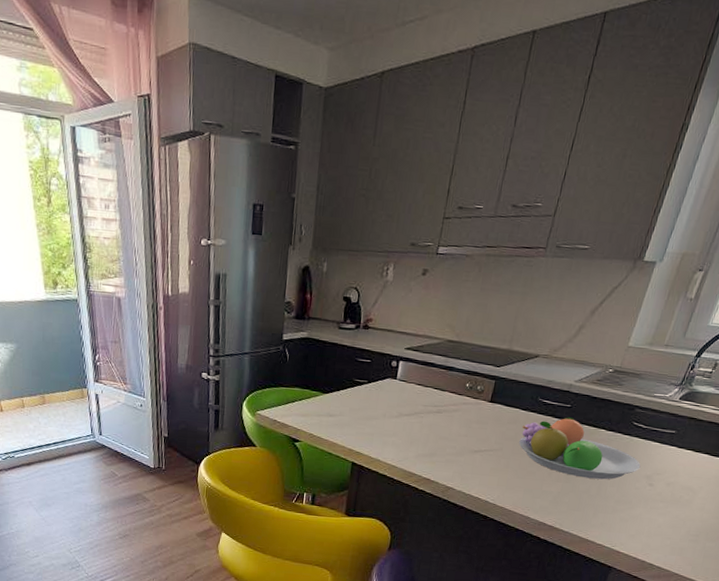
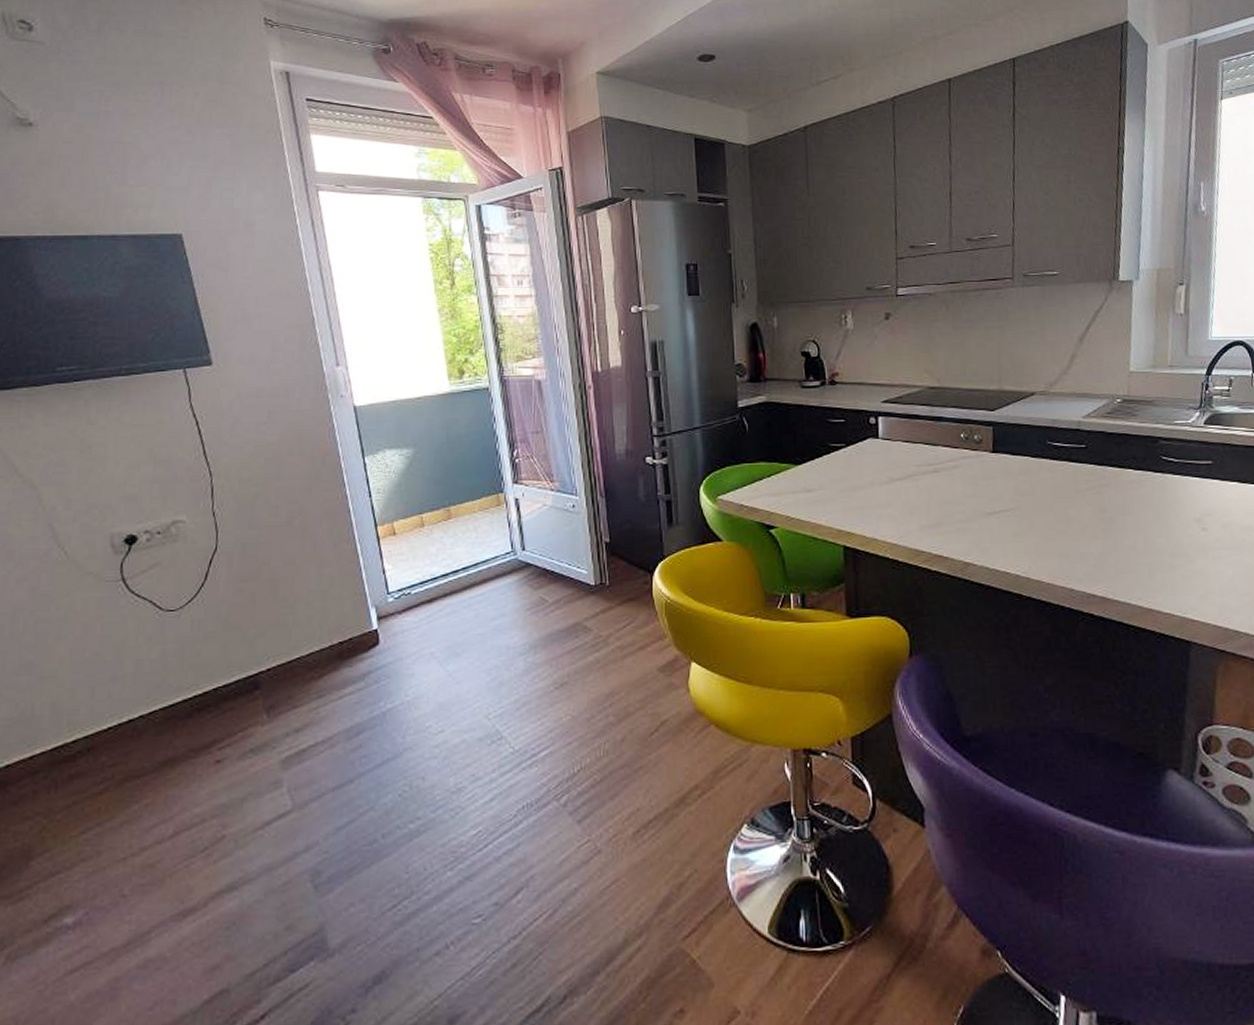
fruit bowl: present [519,417,641,480] -> none [1036,459,1186,531]

